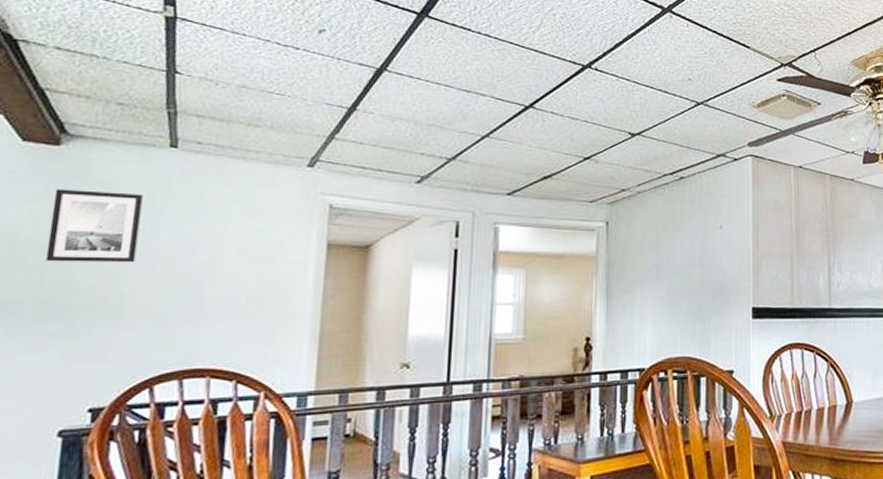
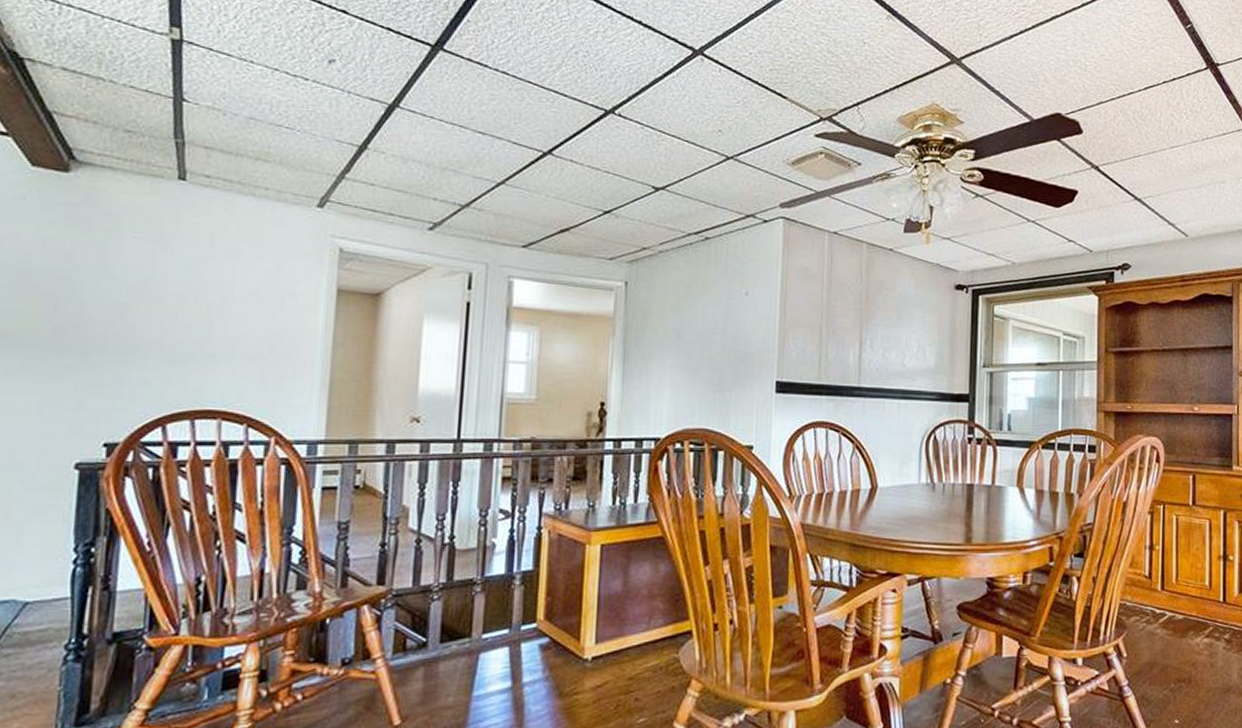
wall art: present [45,189,143,263] -> none [58,217,152,298]

